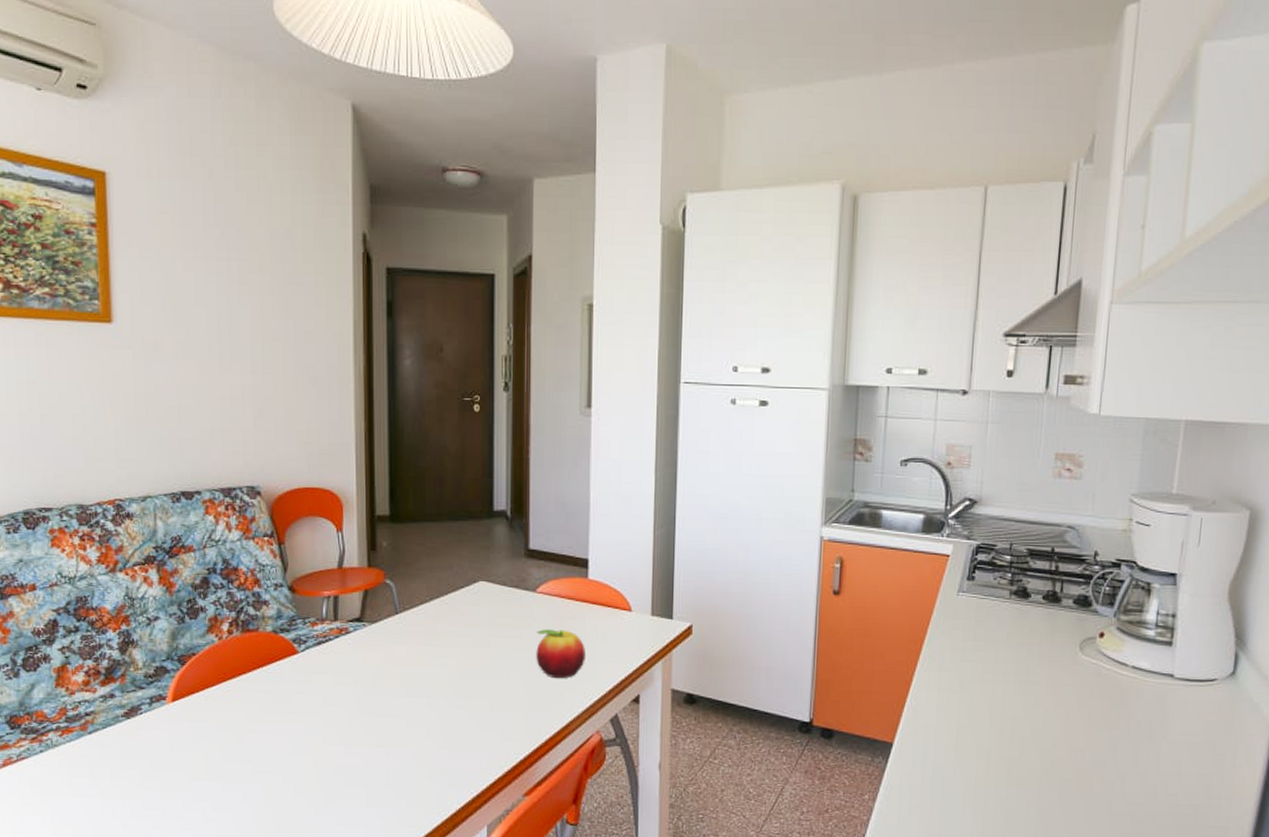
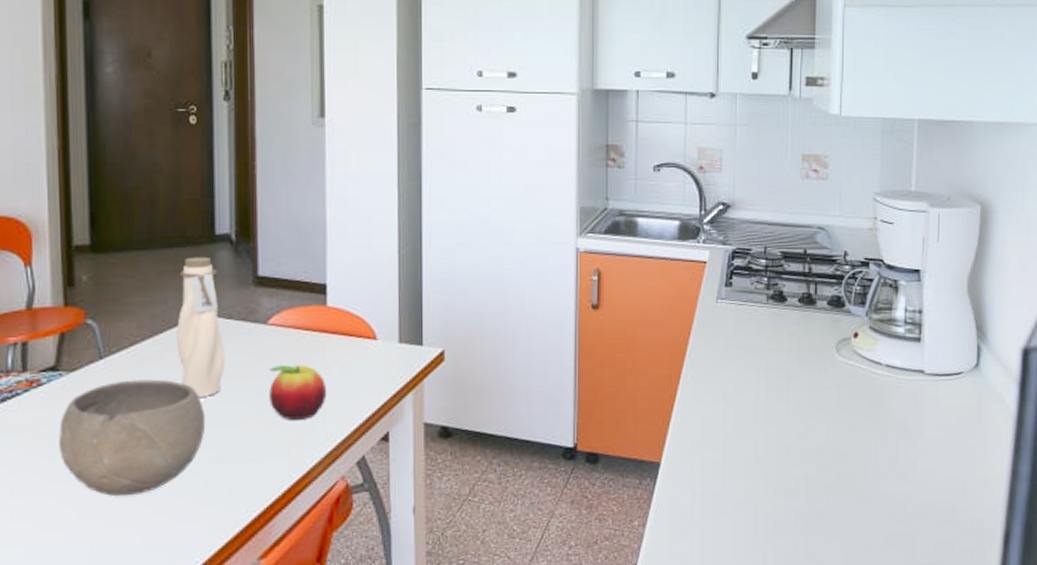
bowl: none [361,633,482,732] -> present [58,379,206,496]
water bottle: none [458,529,499,652] -> present [175,256,225,397]

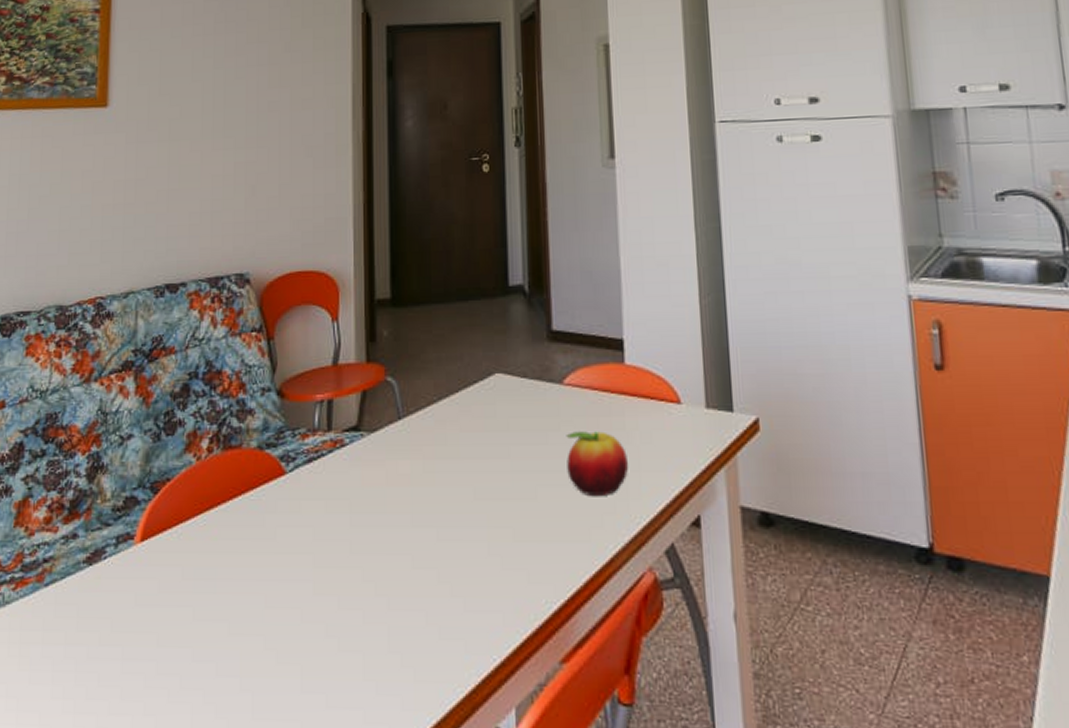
bowl: present [58,379,206,496] -> none [358,443,502,575]
water bottle: present [175,256,225,397] -> none [471,309,521,465]

